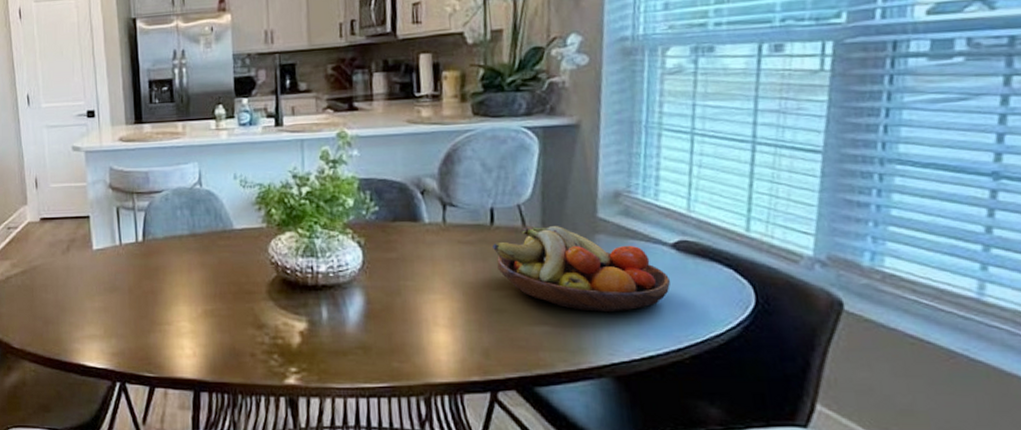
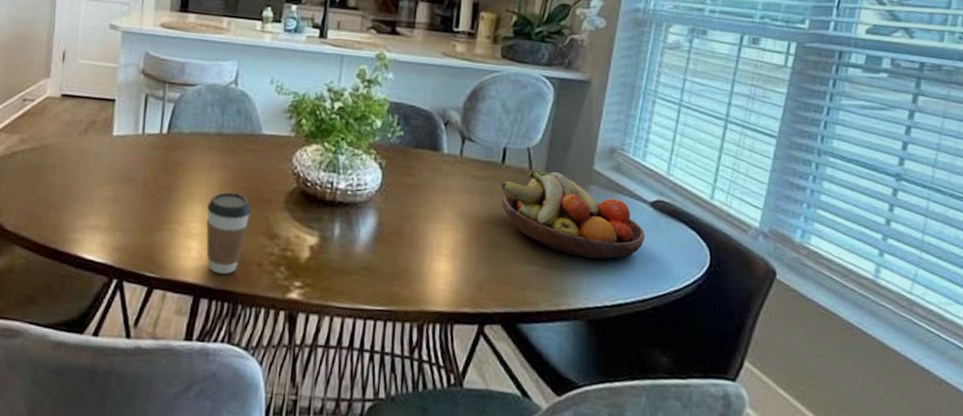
coffee cup: none [191,288,236,368] -> present [206,191,251,275]

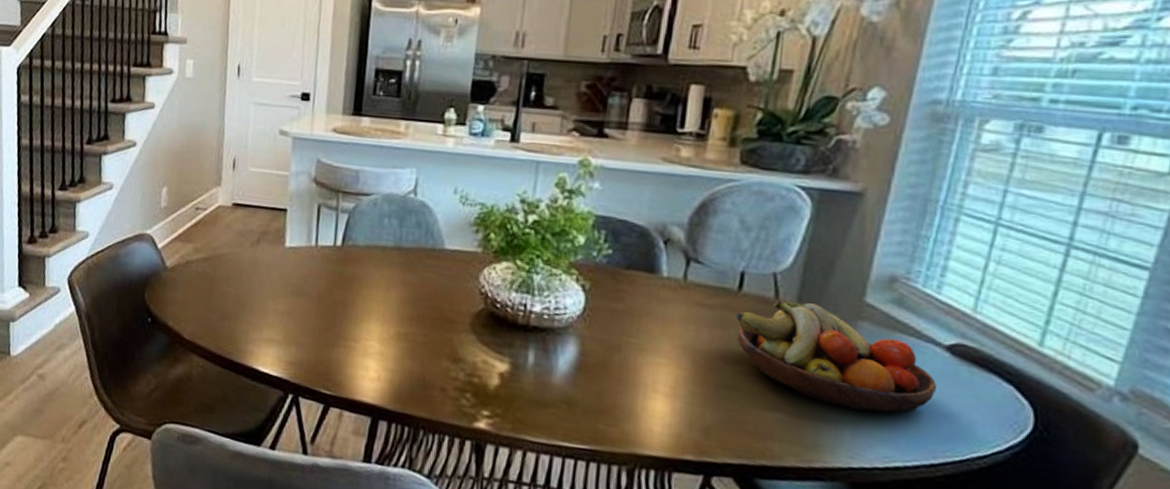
coffee cup: present [206,191,251,275] -> none [384,310,433,397]

